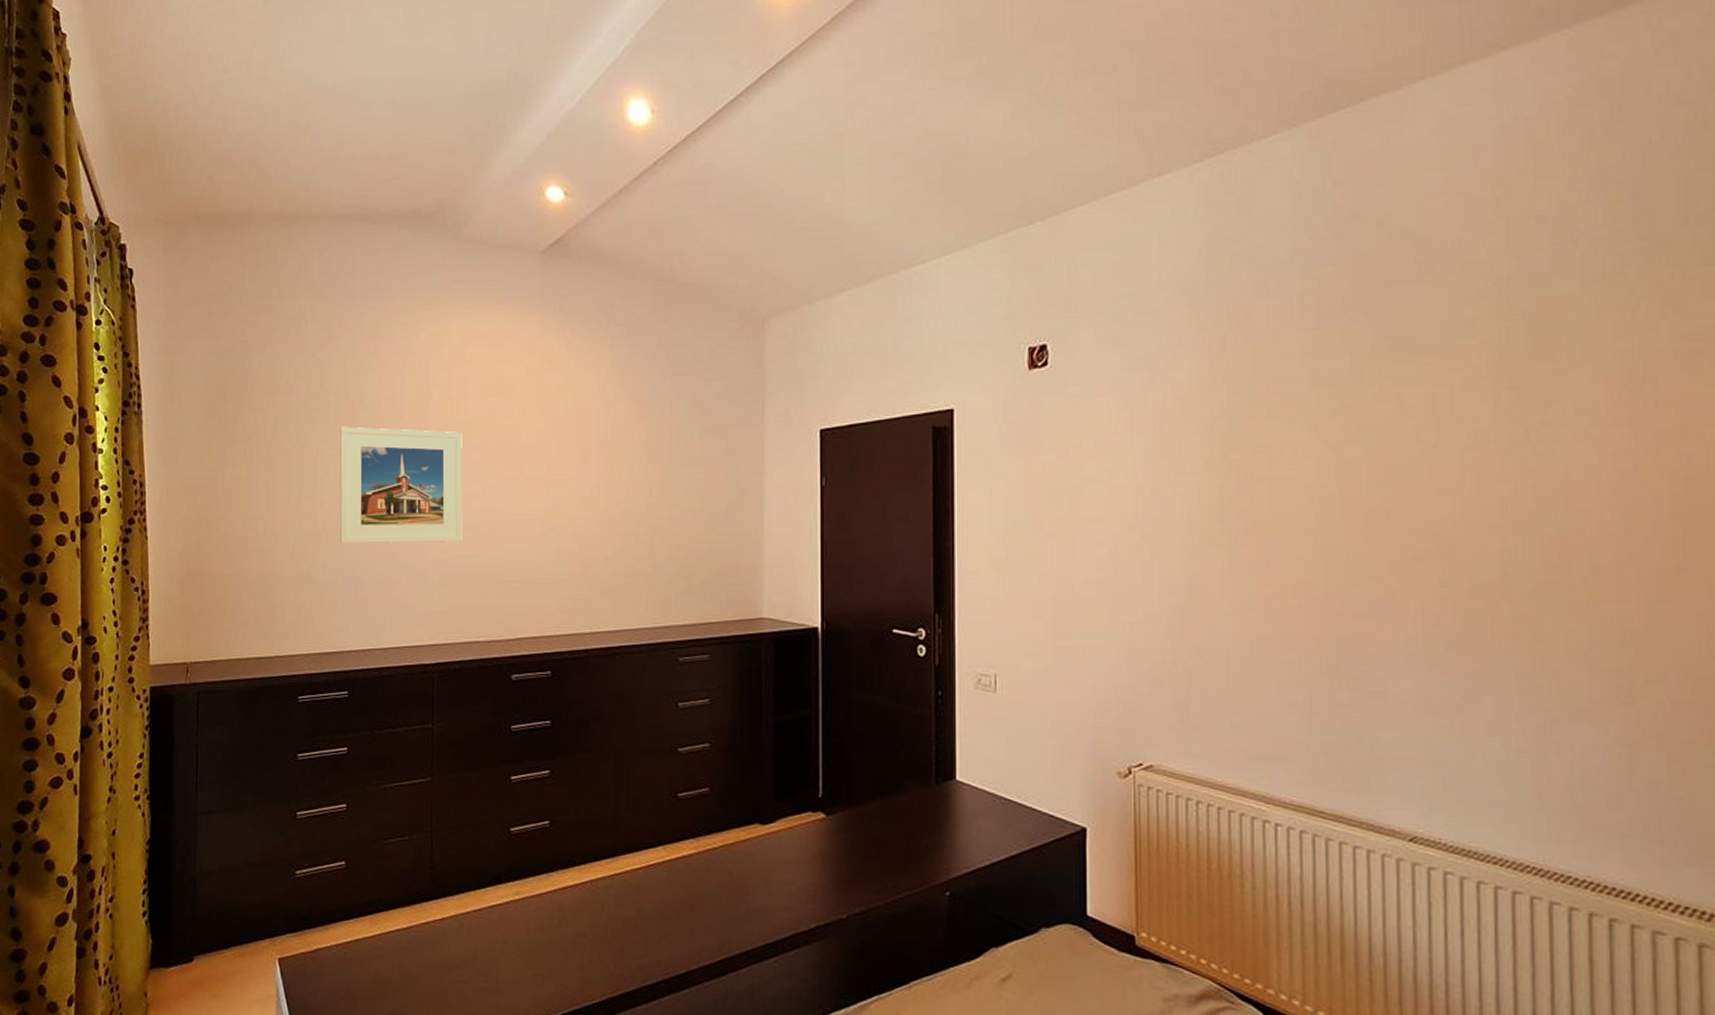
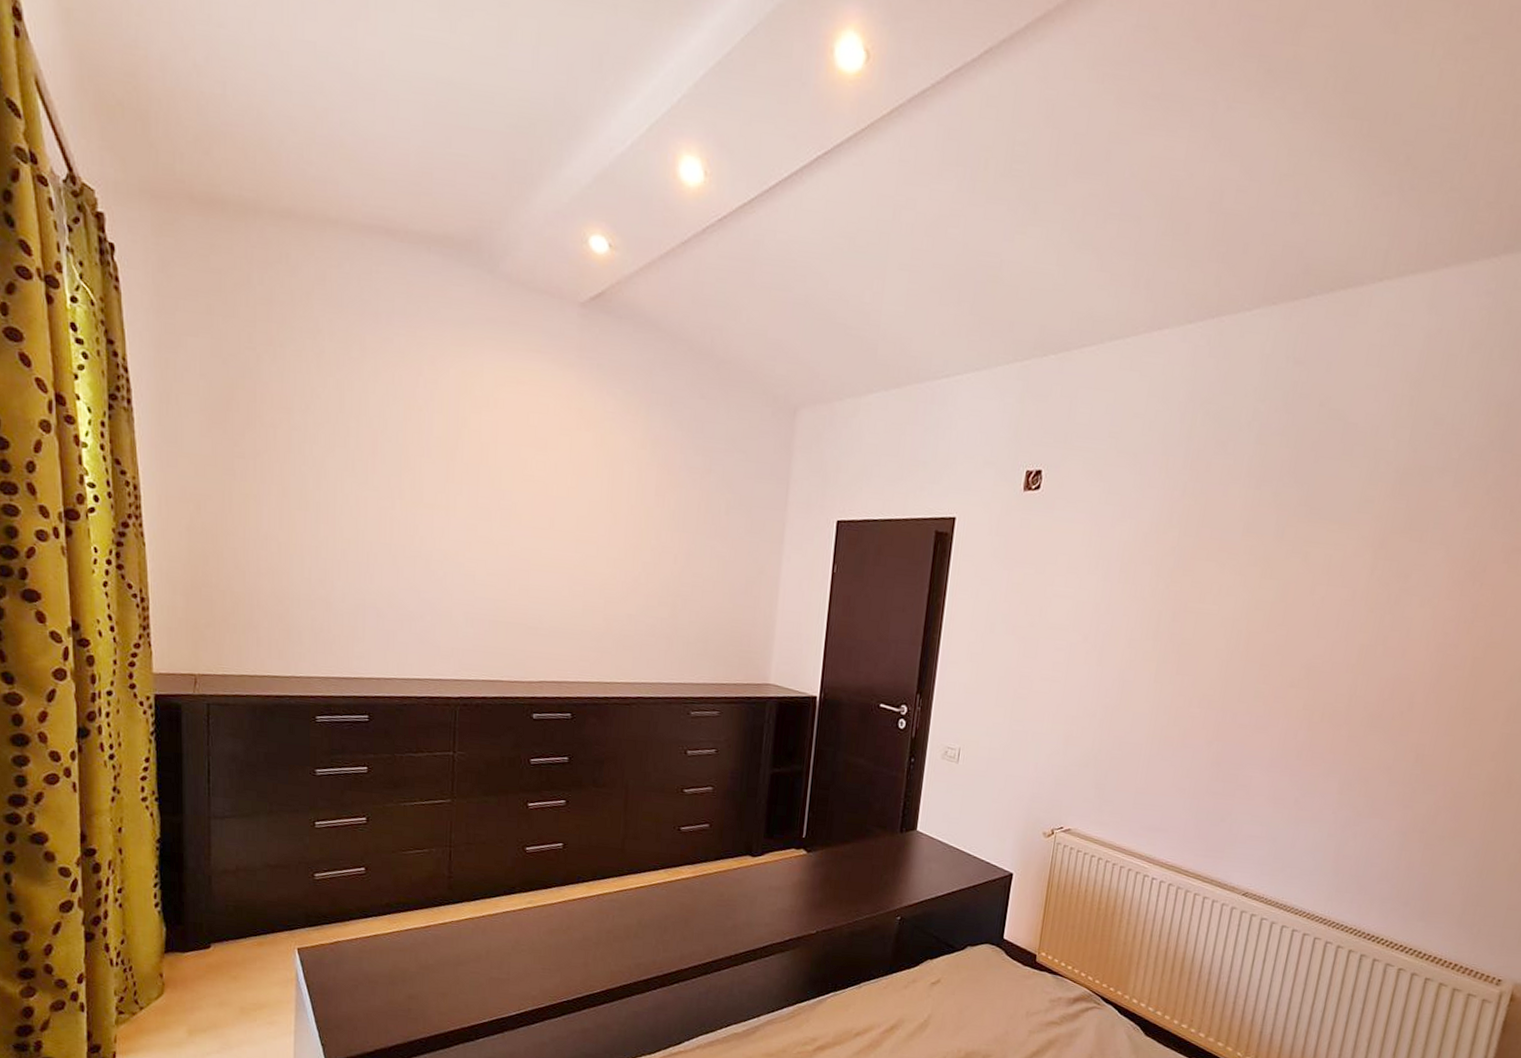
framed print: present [339,426,463,544] -> none [360,455,492,586]

